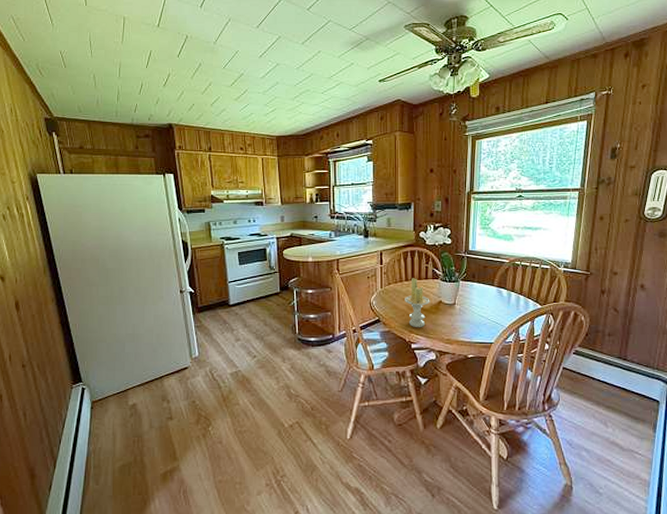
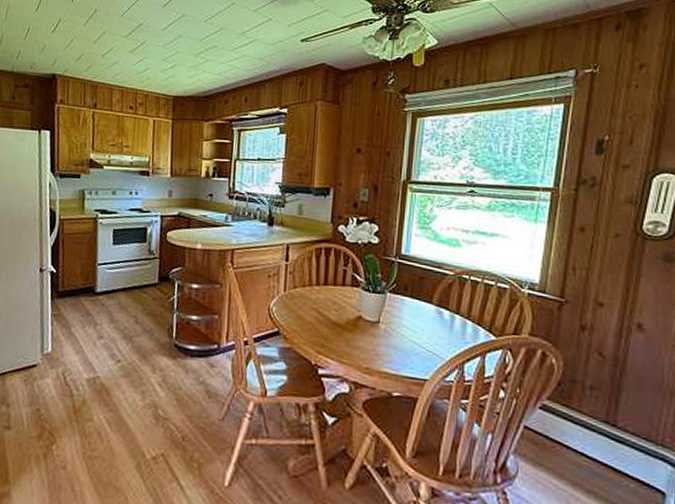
candle: present [405,278,430,327] -> none [313,282,347,348]

